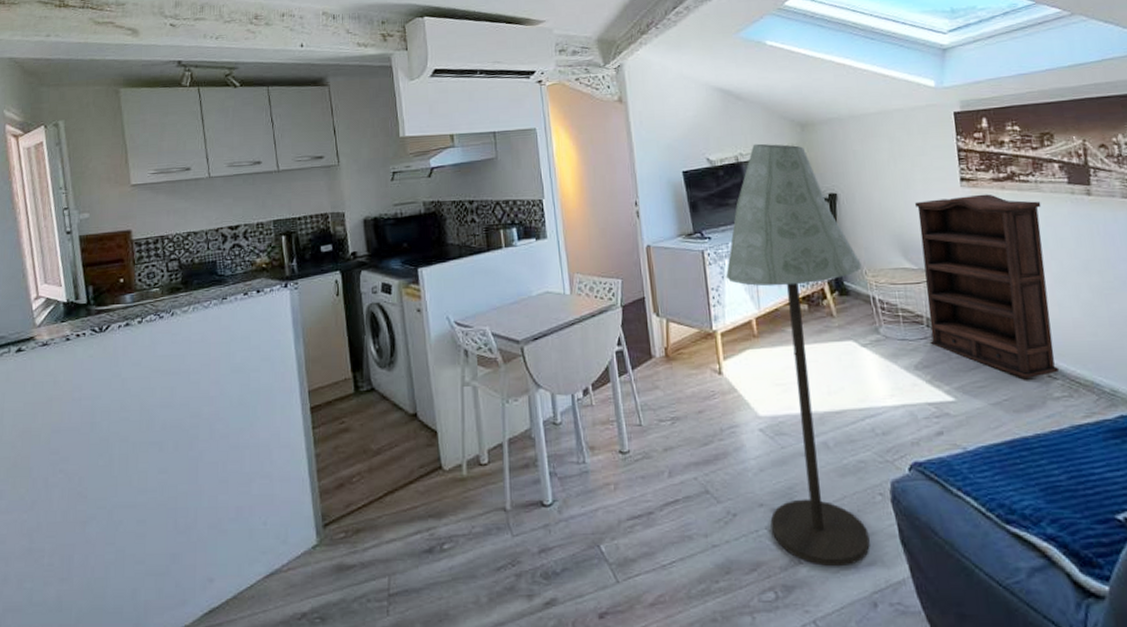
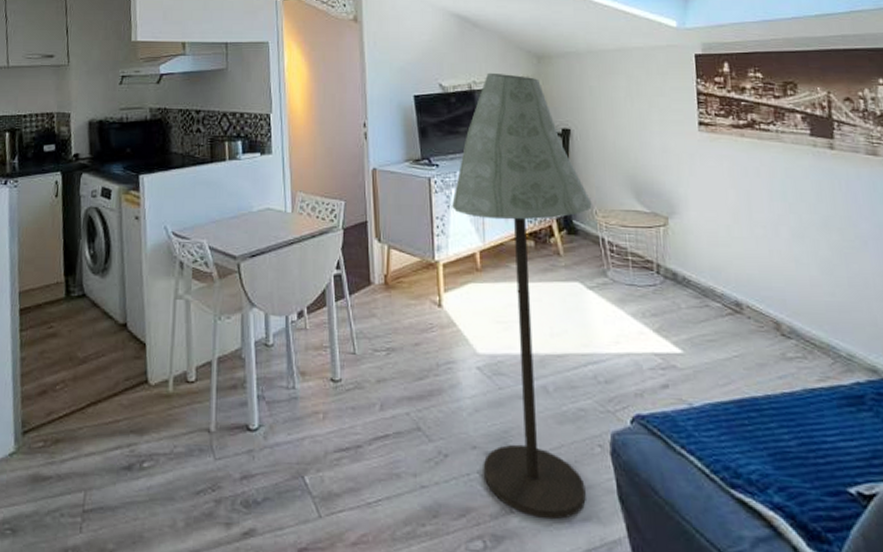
bookshelf: present [915,194,1059,378] -> none [651,140,793,336]

